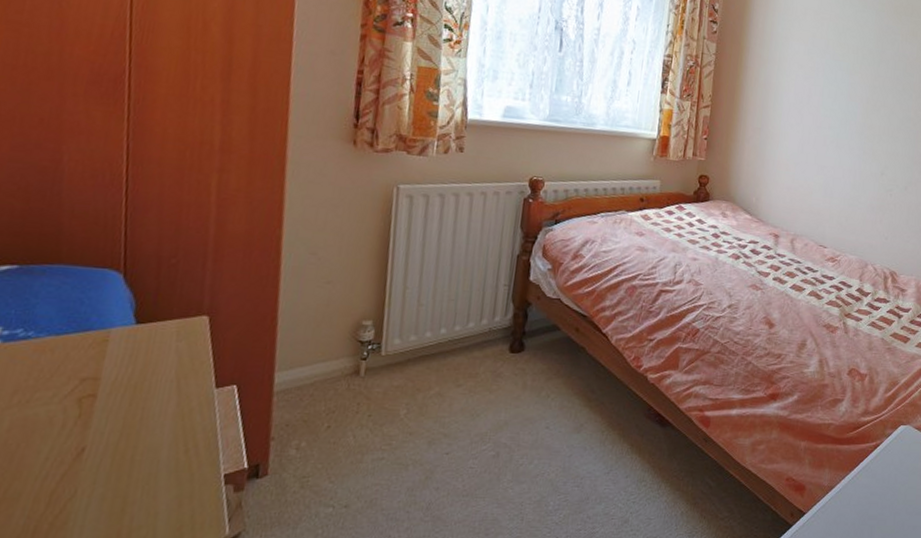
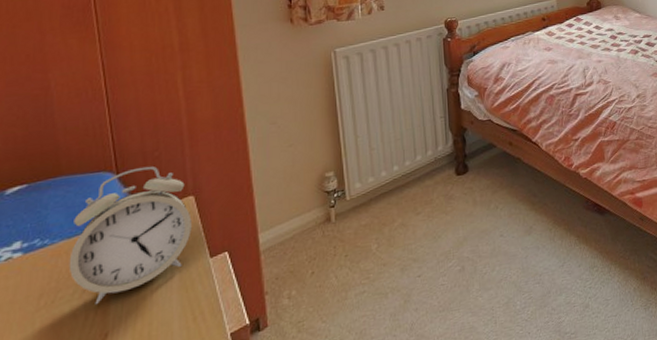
alarm clock: none [51,272,202,413] -> present [68,166,192,304]

